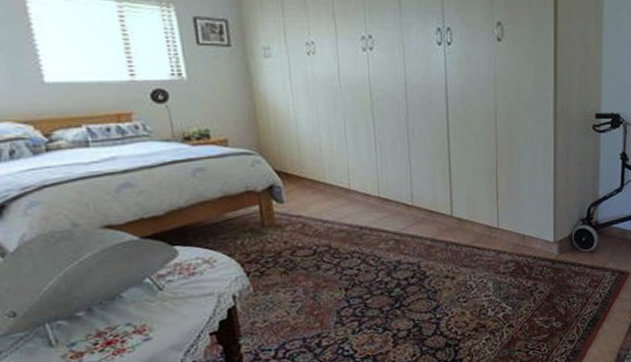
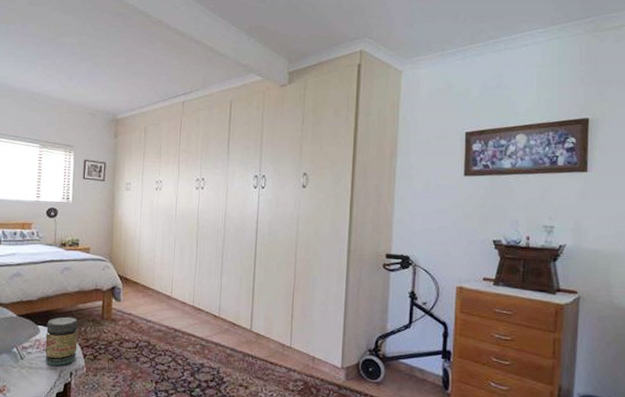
jar: none [186,229,237,291] -> present [45,316,78,366]

